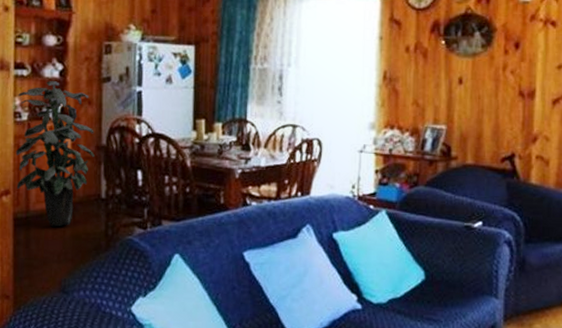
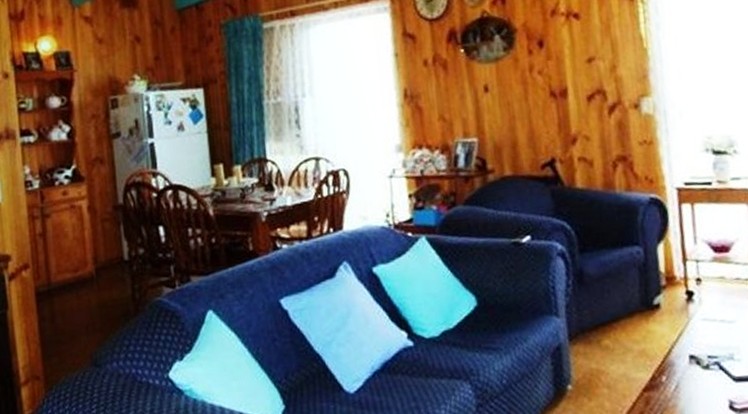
indoor plant: present [15,81,95,227] -> none [27,144,113,297]

